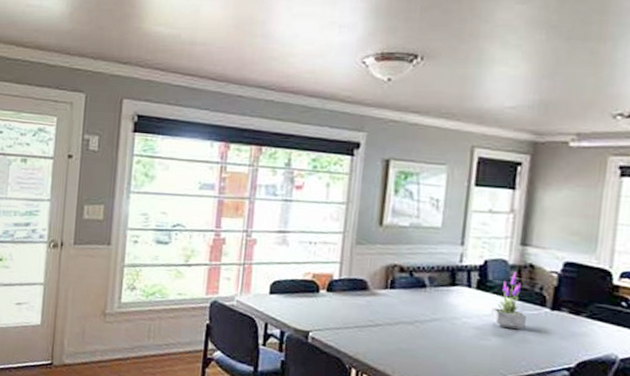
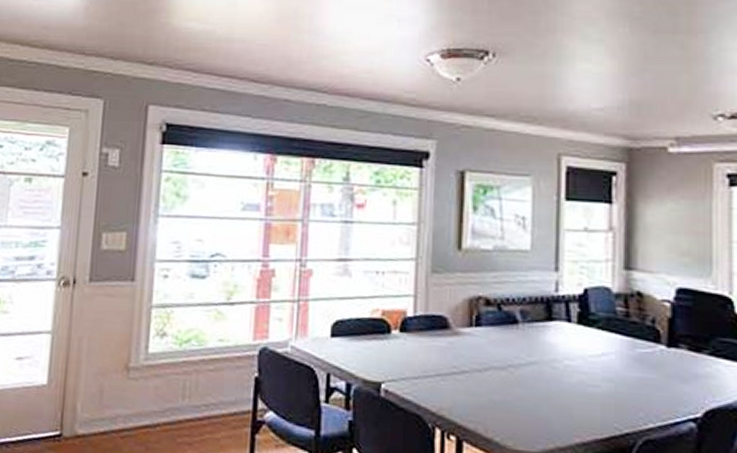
potted plant: present [490,272,526,330] -> none [596,301,639,373]

